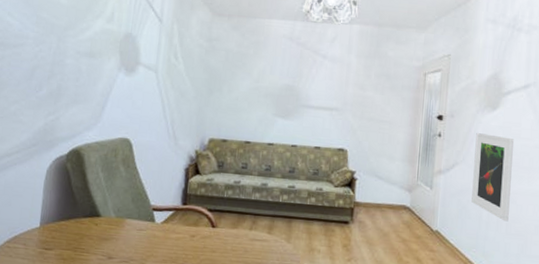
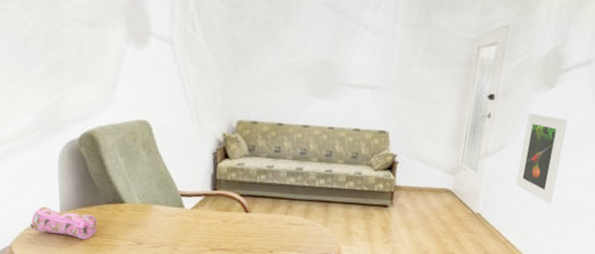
pencil case: none [10,219,73,254] -> present [30,206,97,240]

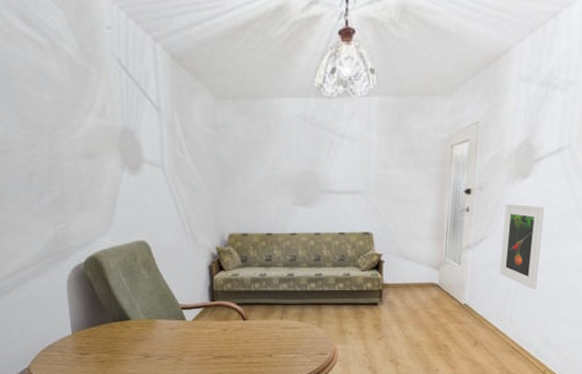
pencil case: present [30,206,97,240] -> none [45,328,107,357]

